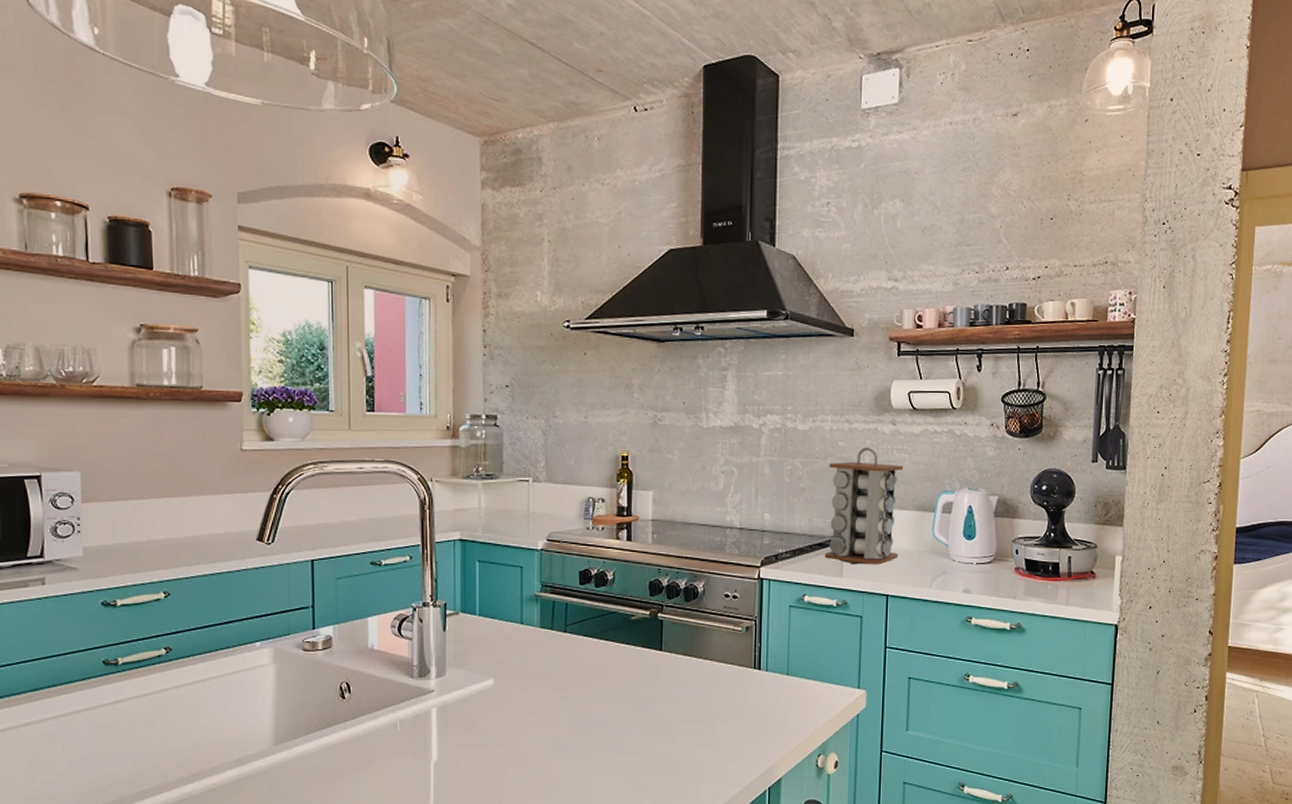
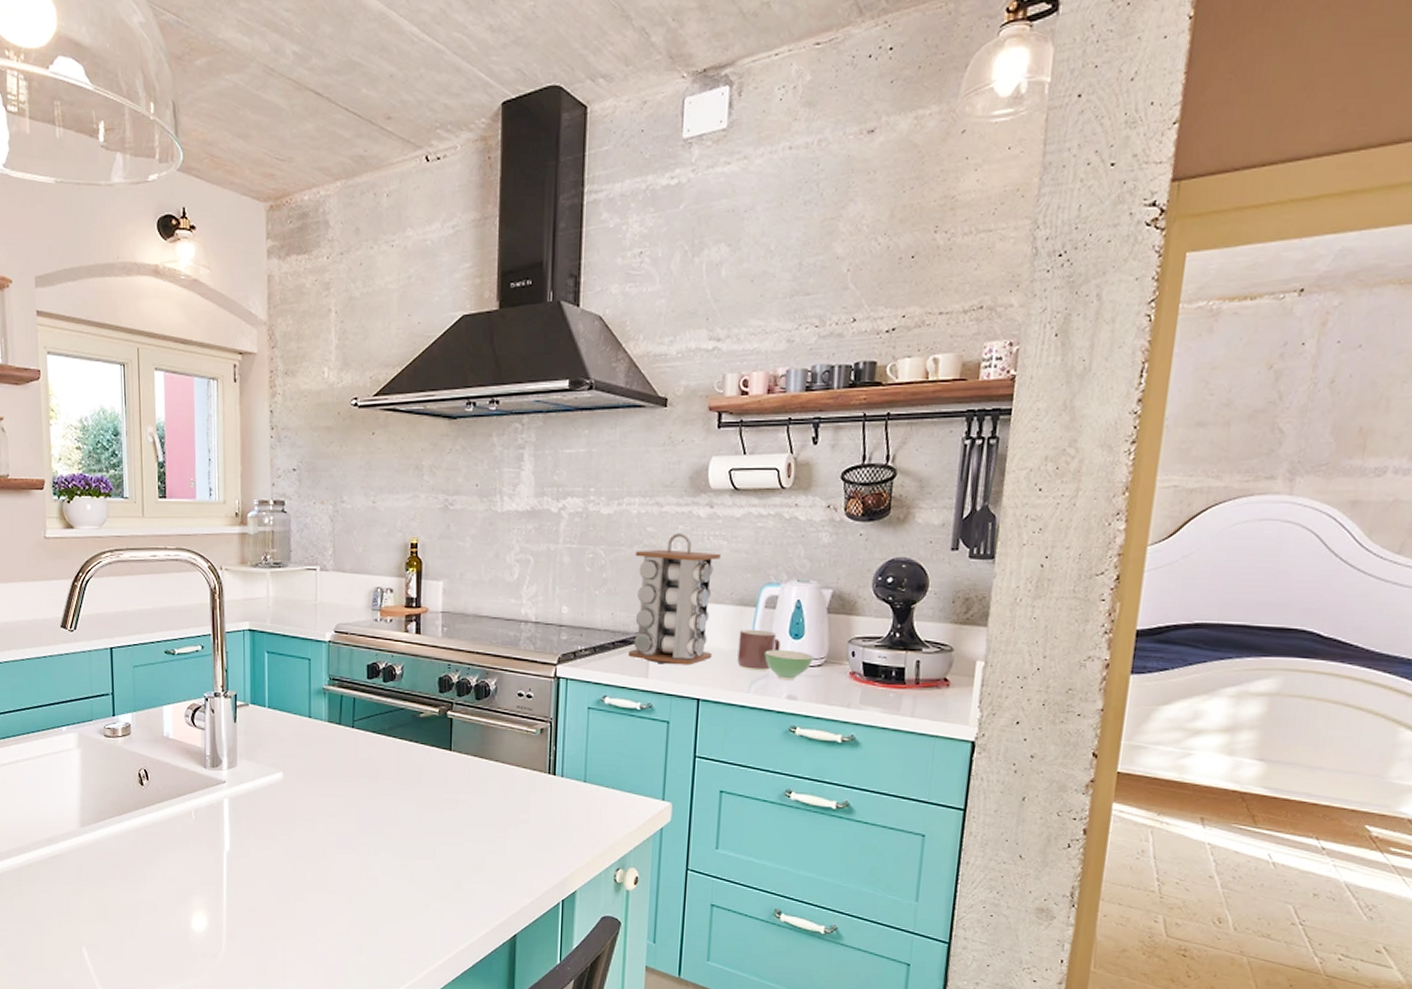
mug: none [920,531,956,569] -> present [737,629,781,671]
bowl: none [942,550,985,578] -> present [763,650,814,682]

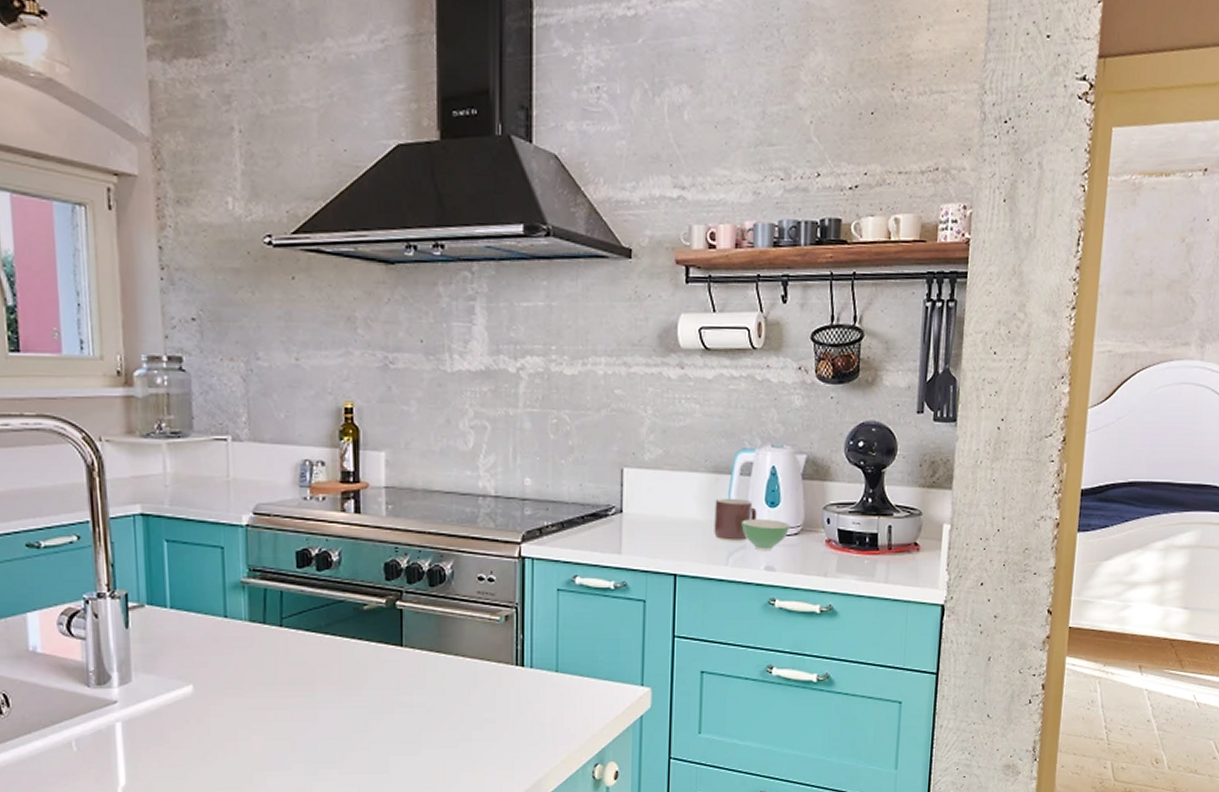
spice rack: present [627,533,722,665] -> none [598,396,694,539]

